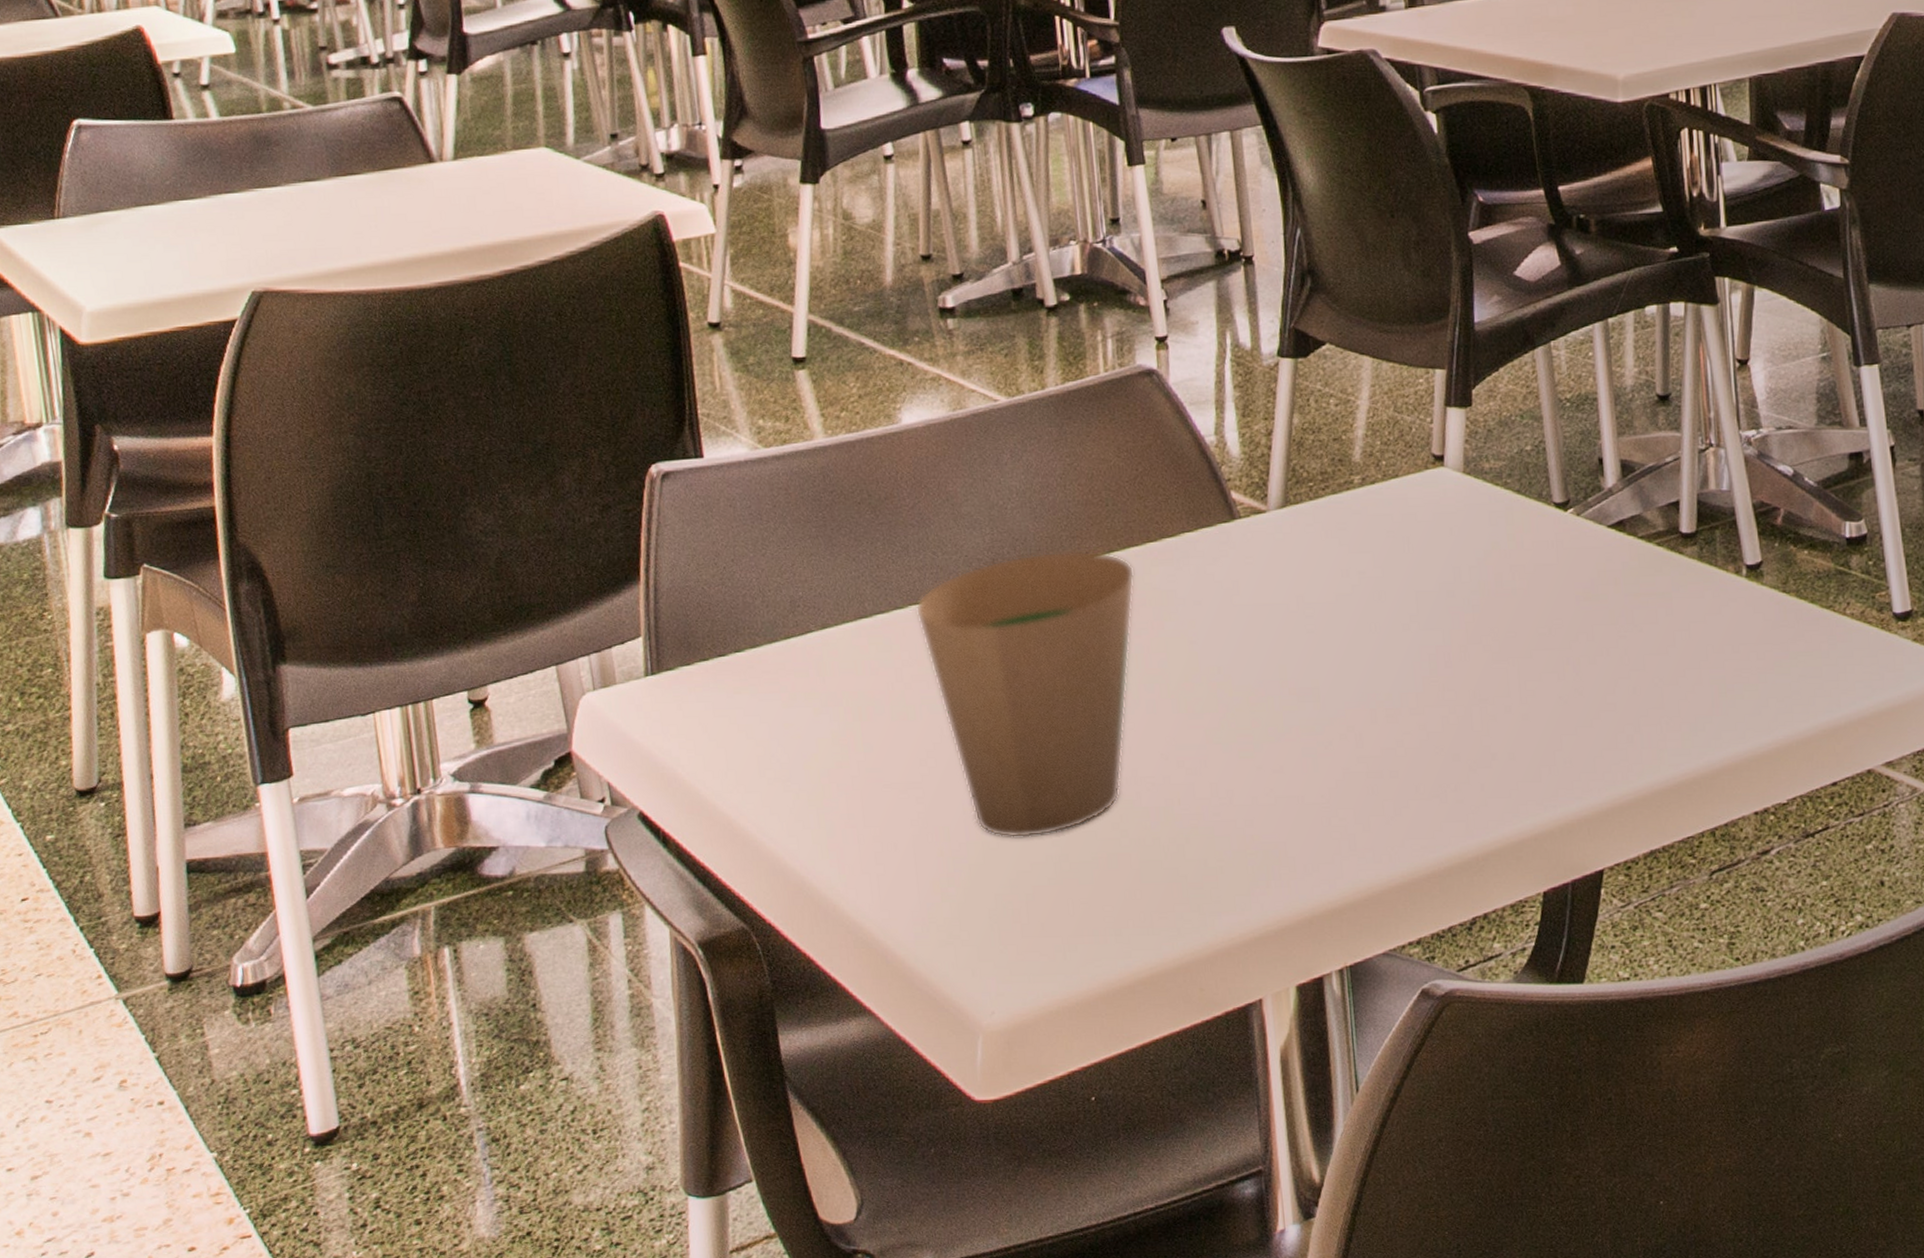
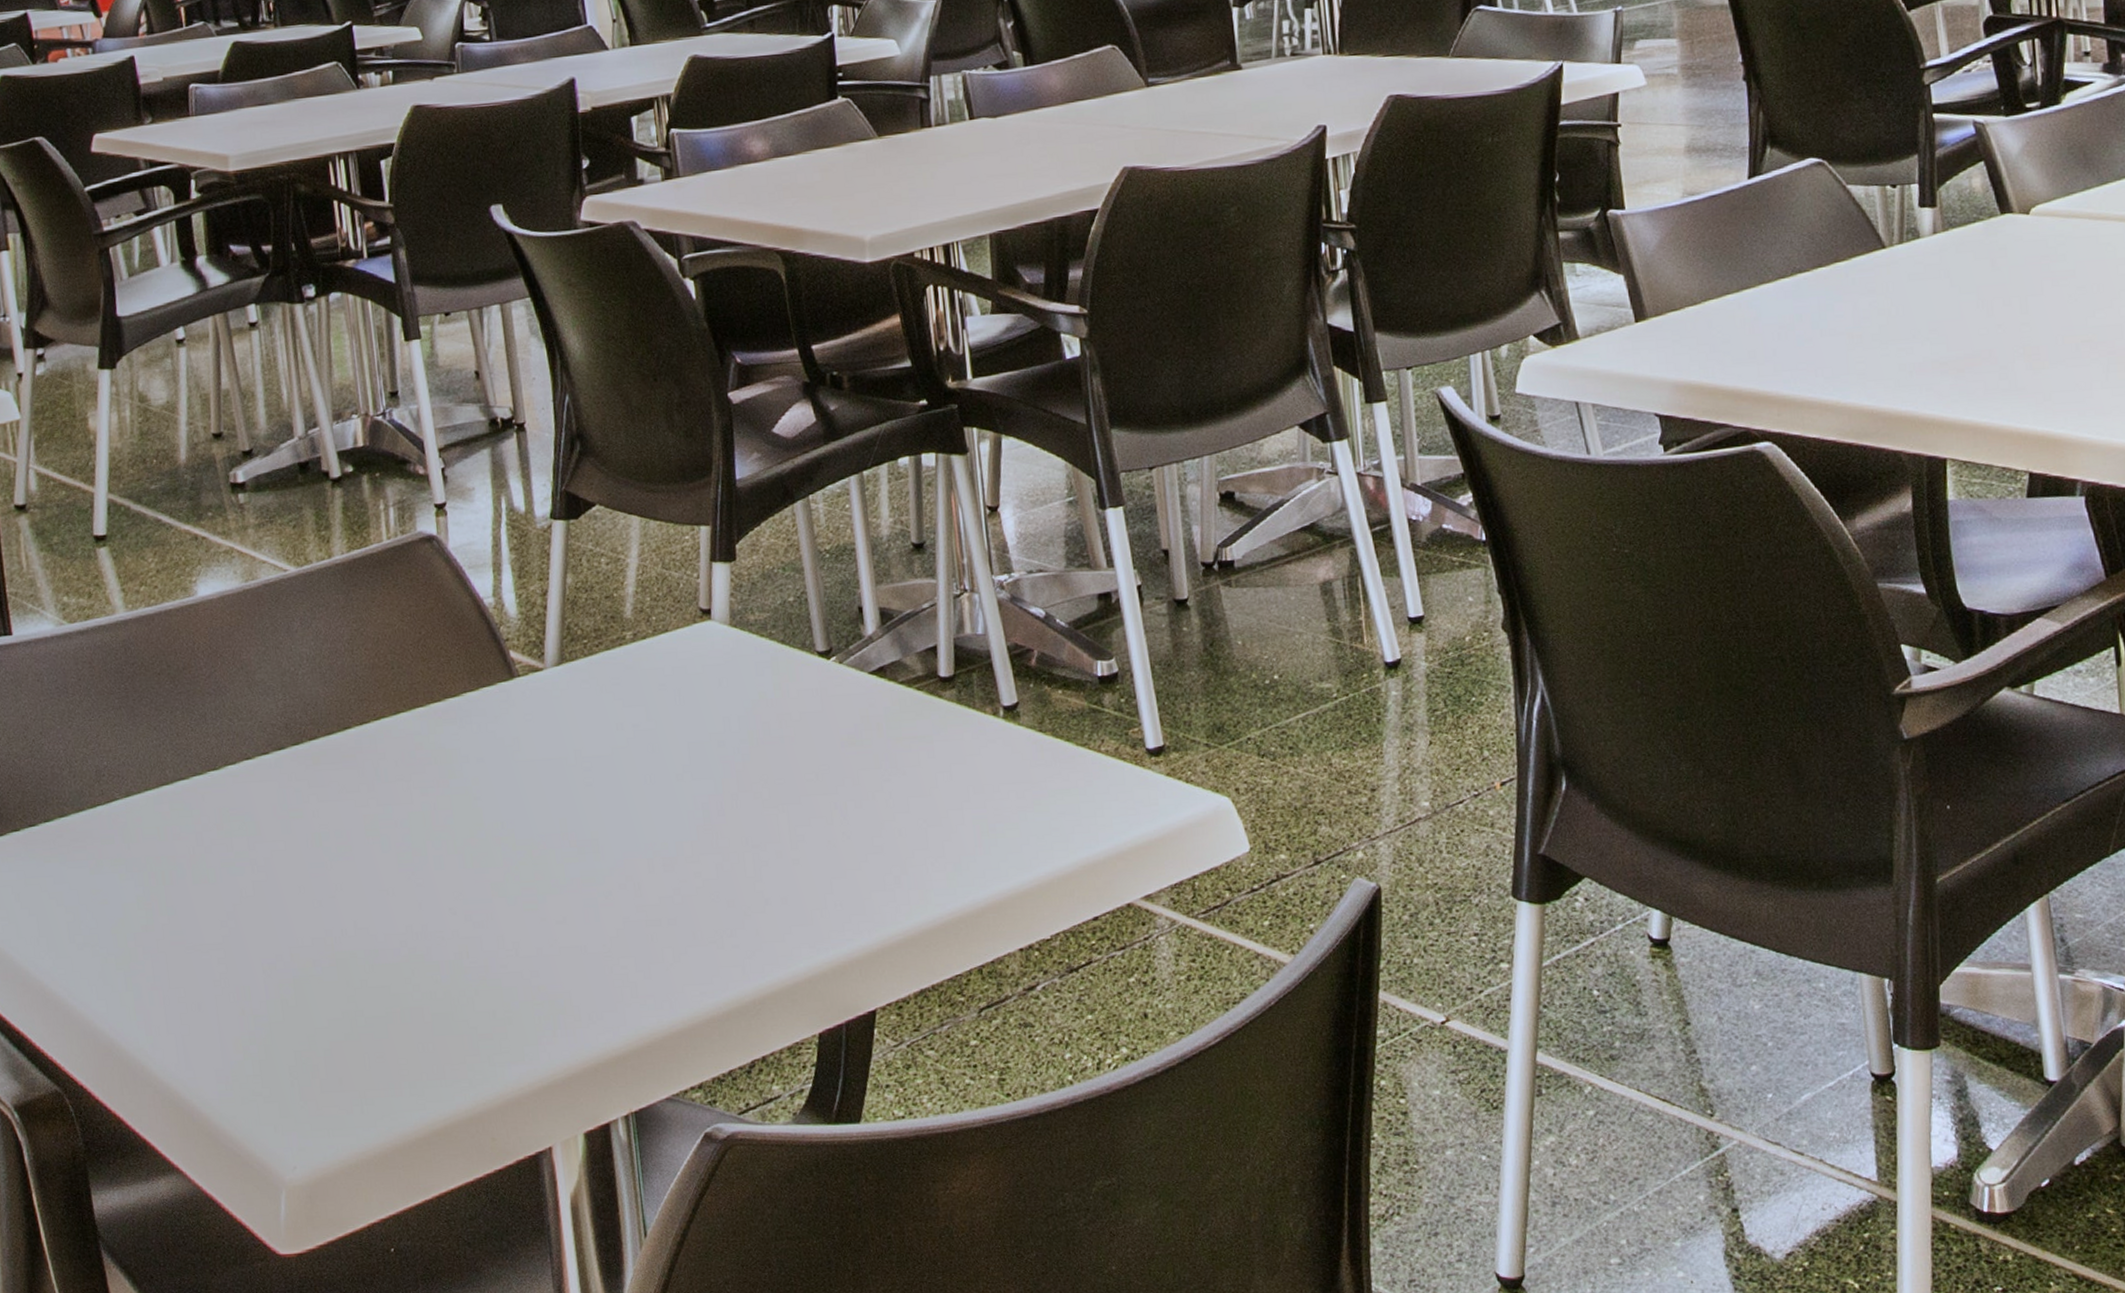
paper cup: present [915,551,1135,839] -> none [213,713,421,996]

